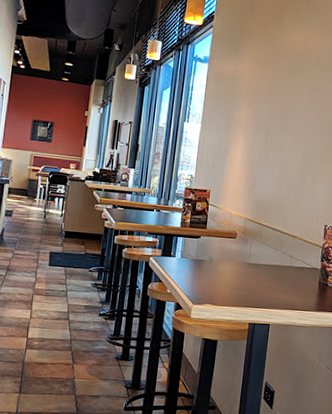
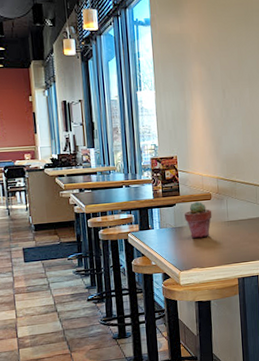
potted succulent: none [206,237,235,275] -> present [184,201,212,239]

